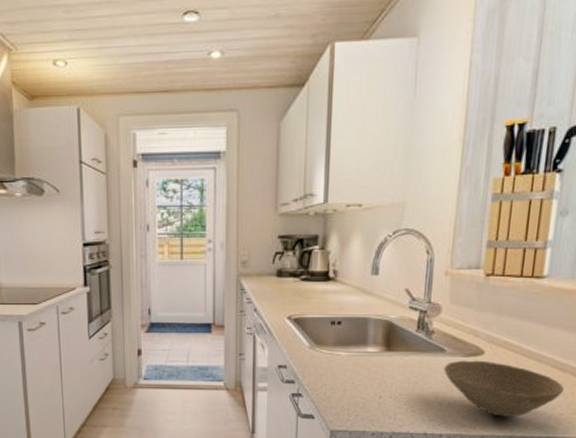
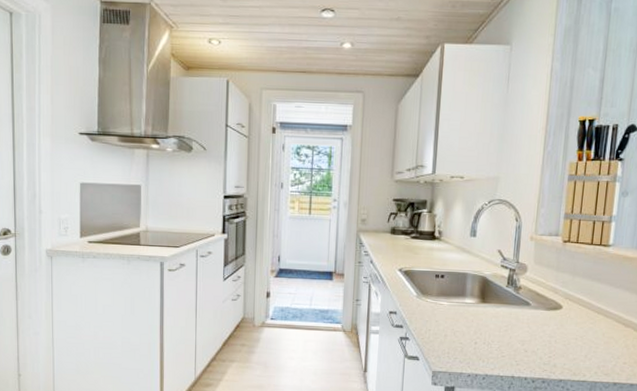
bowl: present [444,360,564,417] -> none [529,313,627,364]

